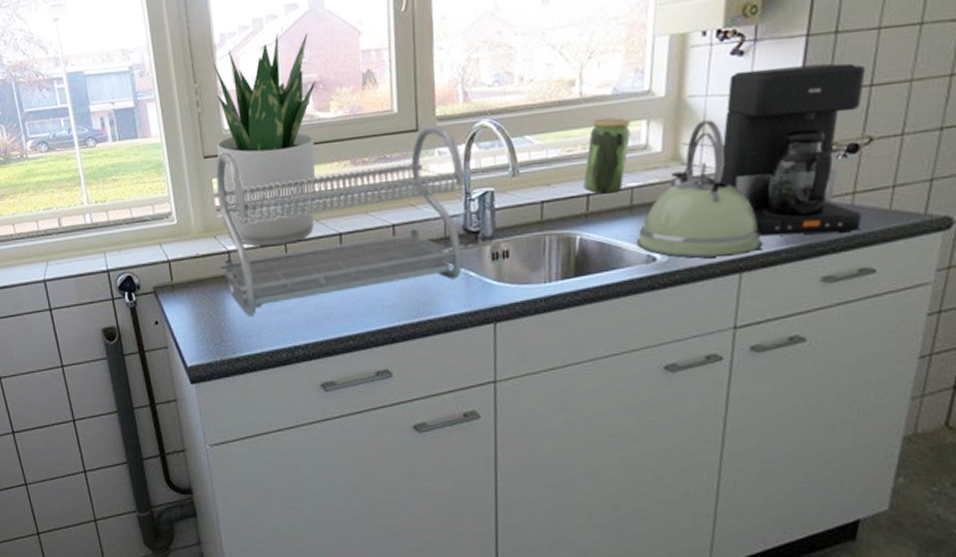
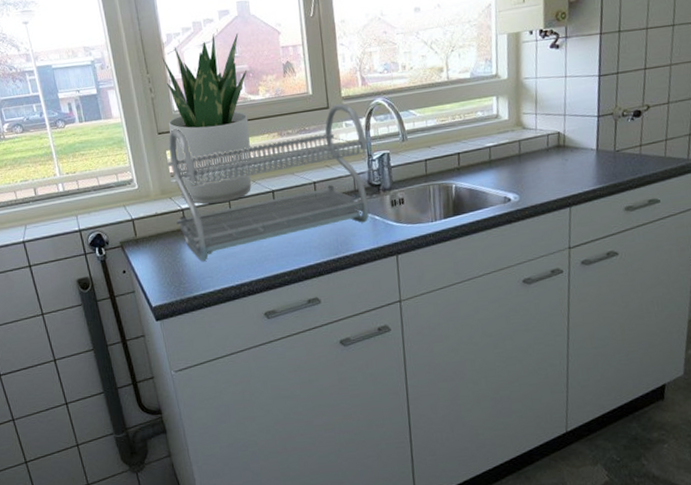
jar: present [583,117,631,193] -> none [454,95,486,152]
kettle: present [637,120,762,258] -> none [496,95,583,198]
coffee maker: present [719,63,867,237] -> none [550,53,648,180]

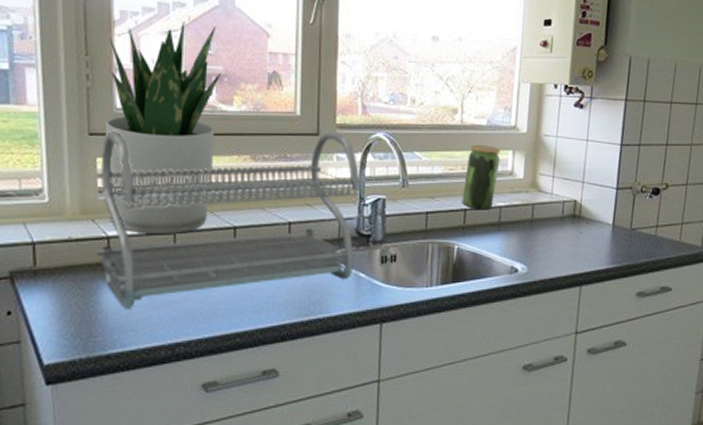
jar: none [454,95,486,152] -> present [462,144,501,210]

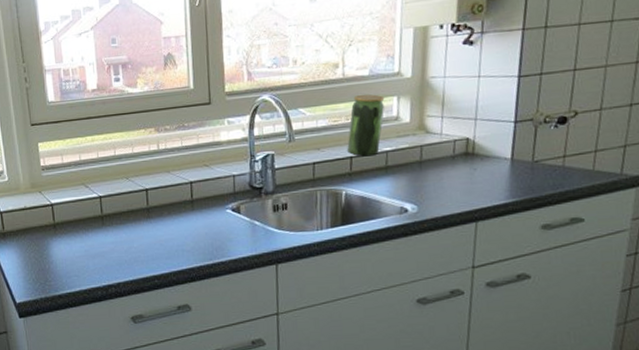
dish rack: present [95,131,364,308] -> none [38,99,253,259]
planter: present [104,21,222,235] -> none [39,21,126,200]

